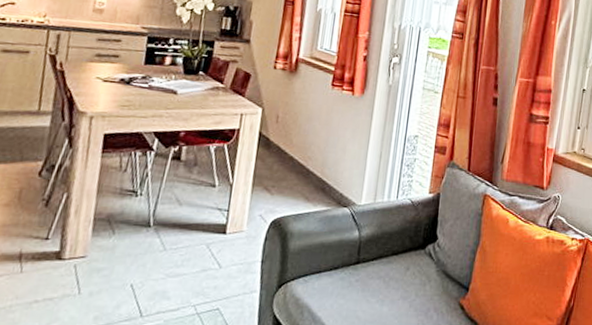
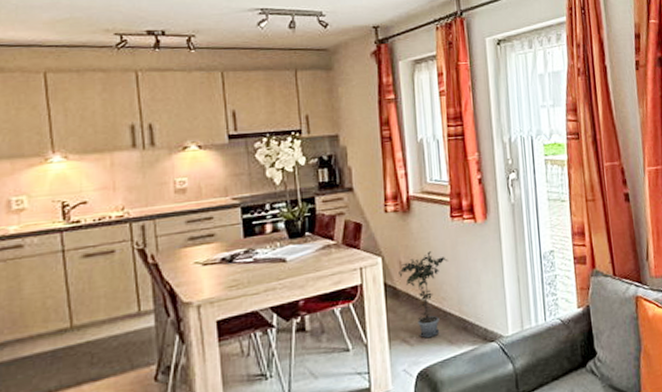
potted plant: none [274,112,321,191] -> present [399,251,448,339]

